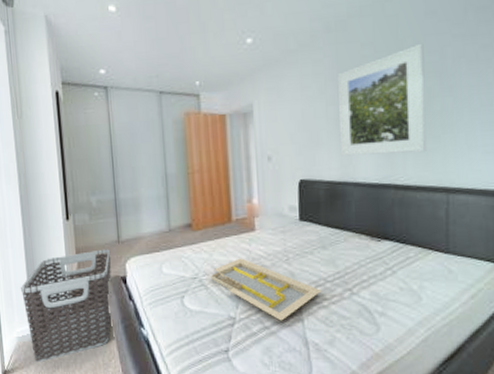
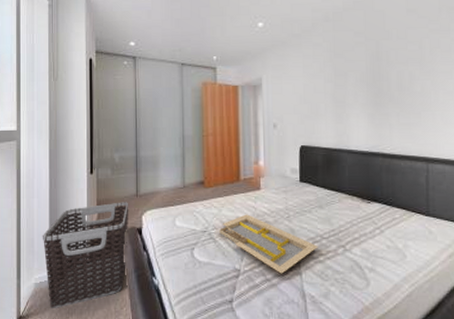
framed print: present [338,43,427,156] -> none [335,34,409,127]

